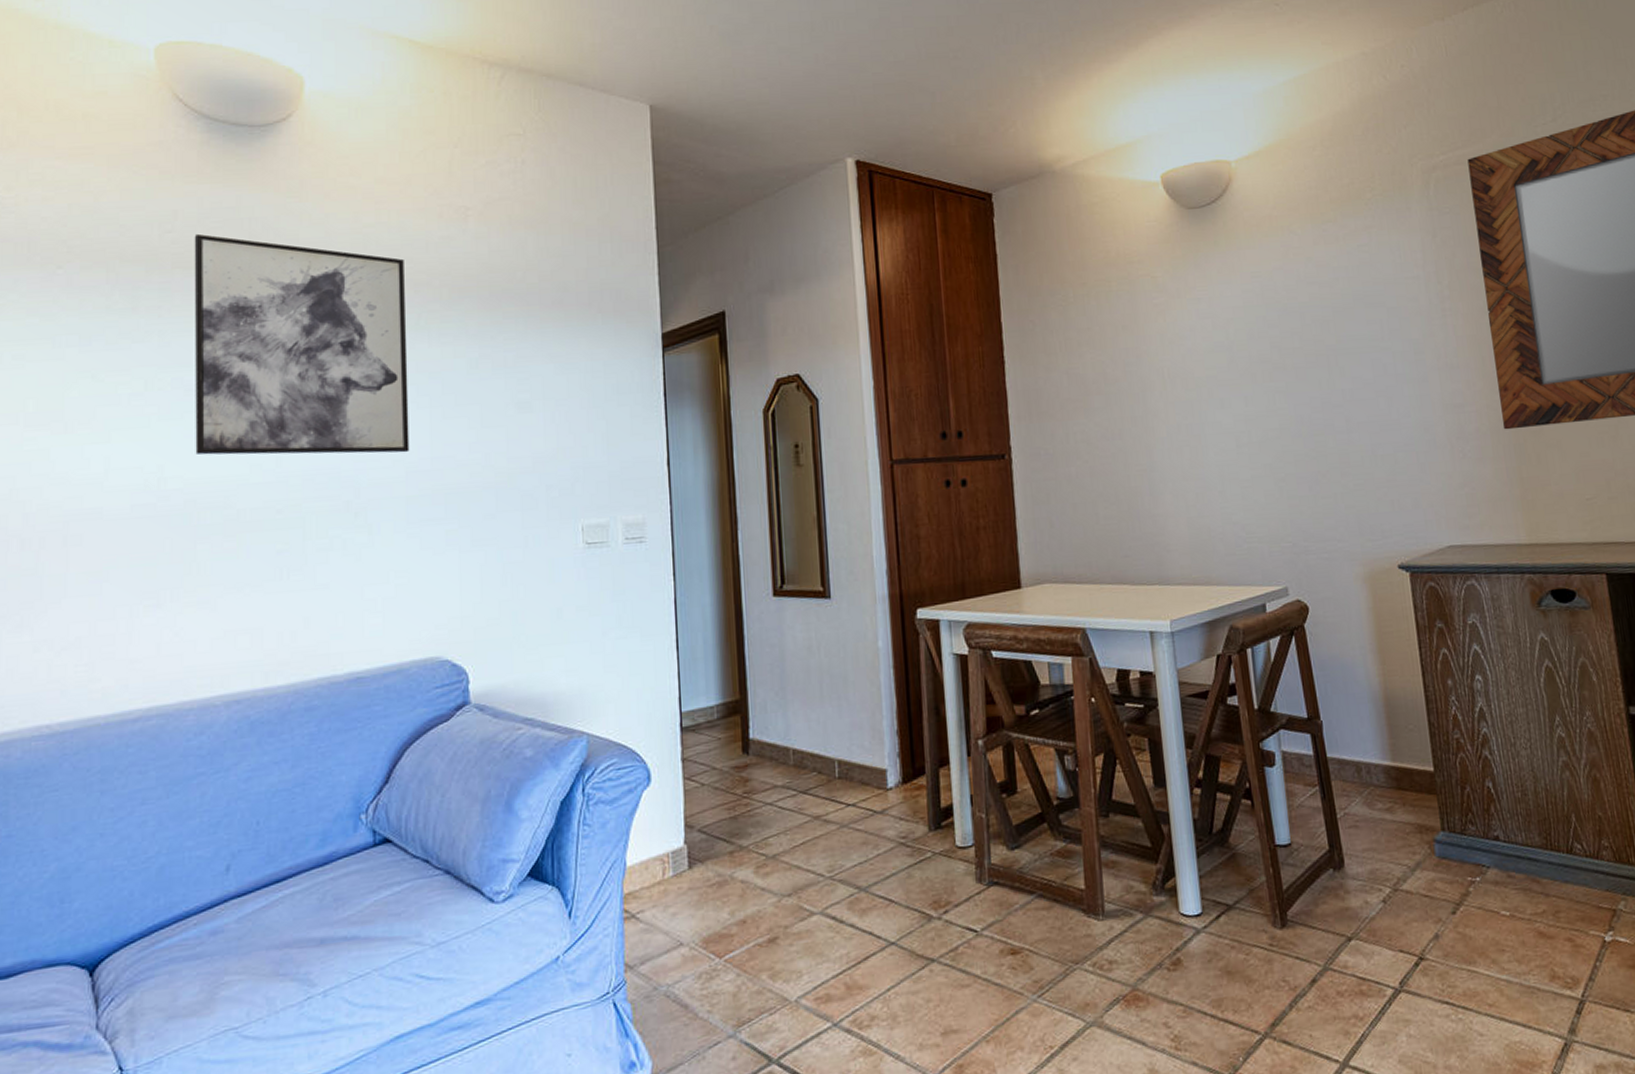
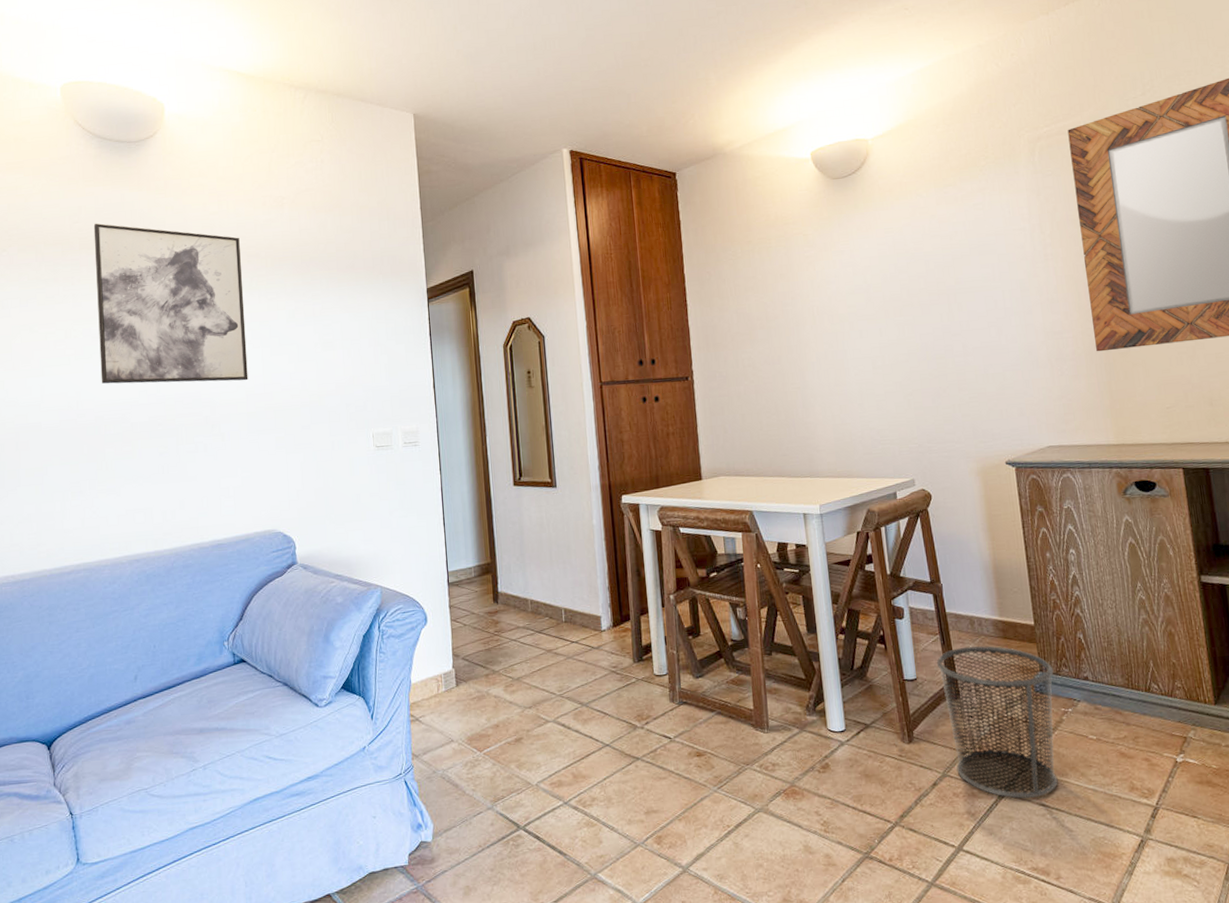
waste bin: none [1315,799,1465,996] -> present [936,646,1058,799]

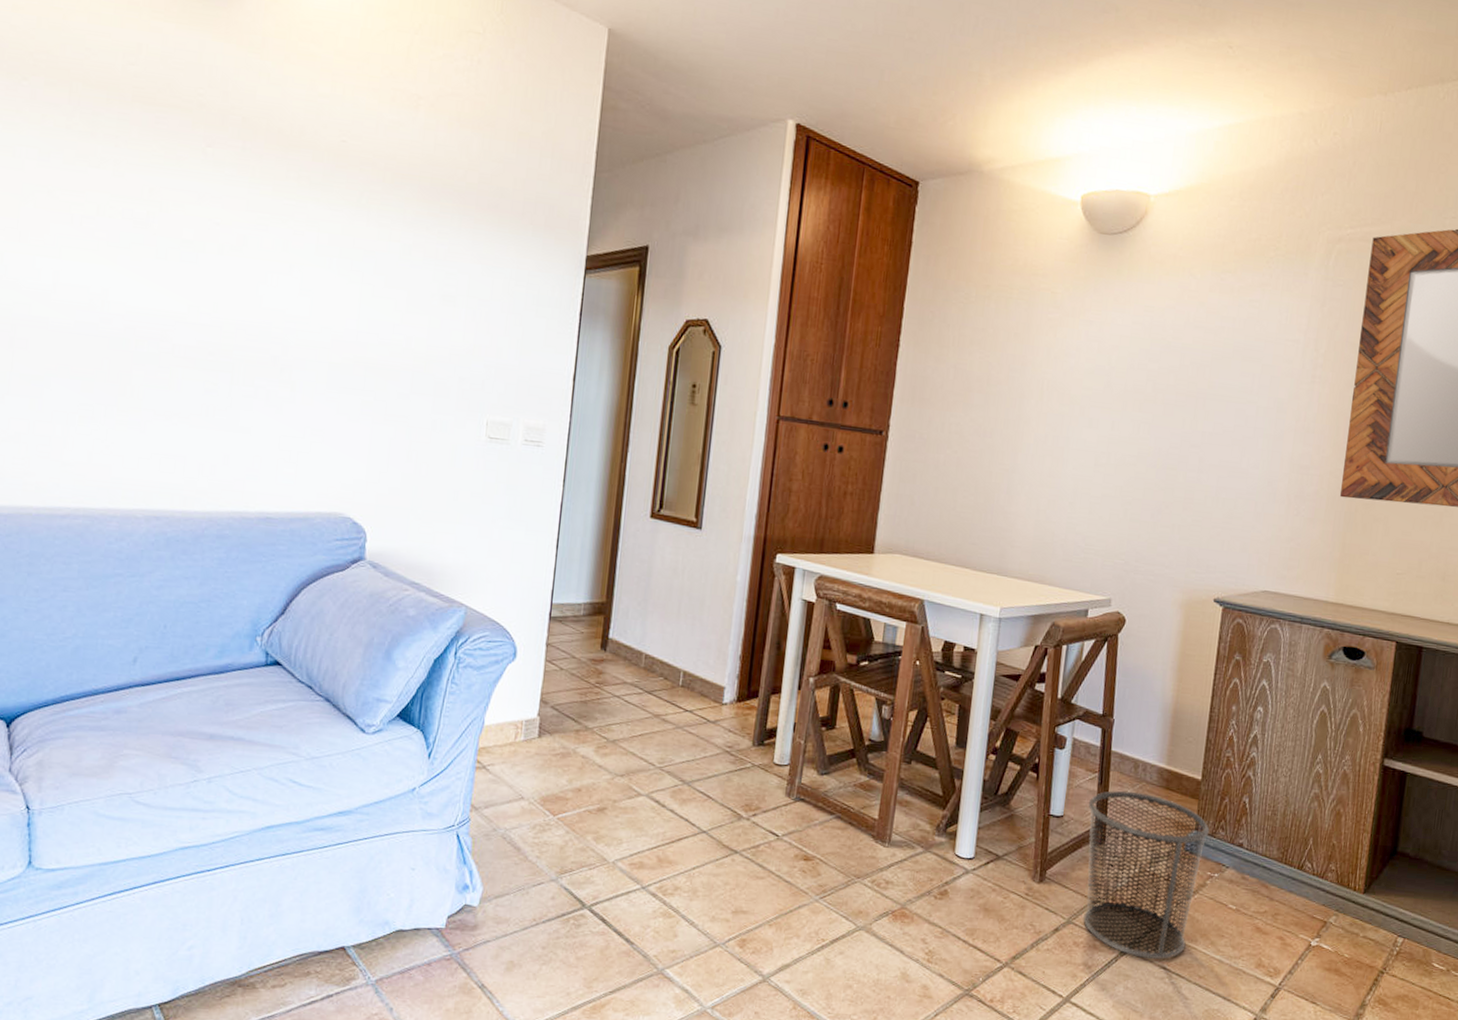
wall art: present [93,223,248,384] -> none [138,71,353,322]

